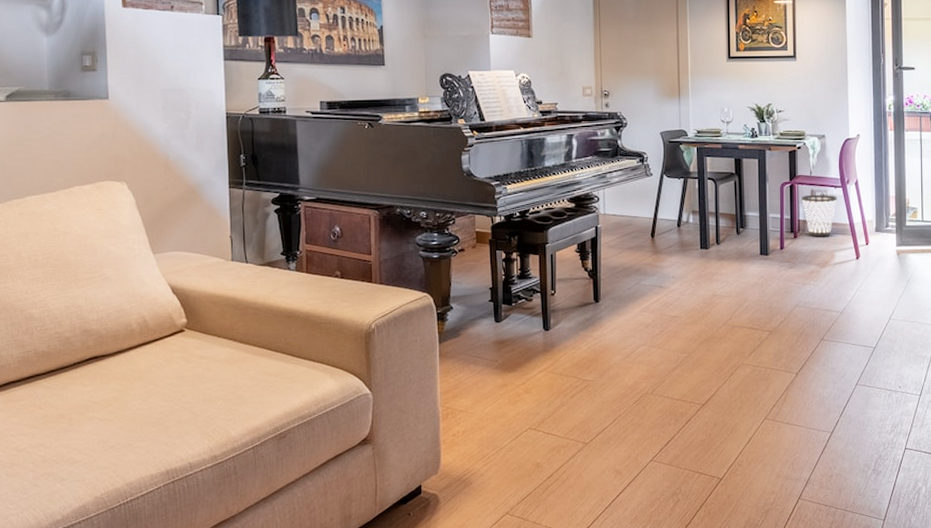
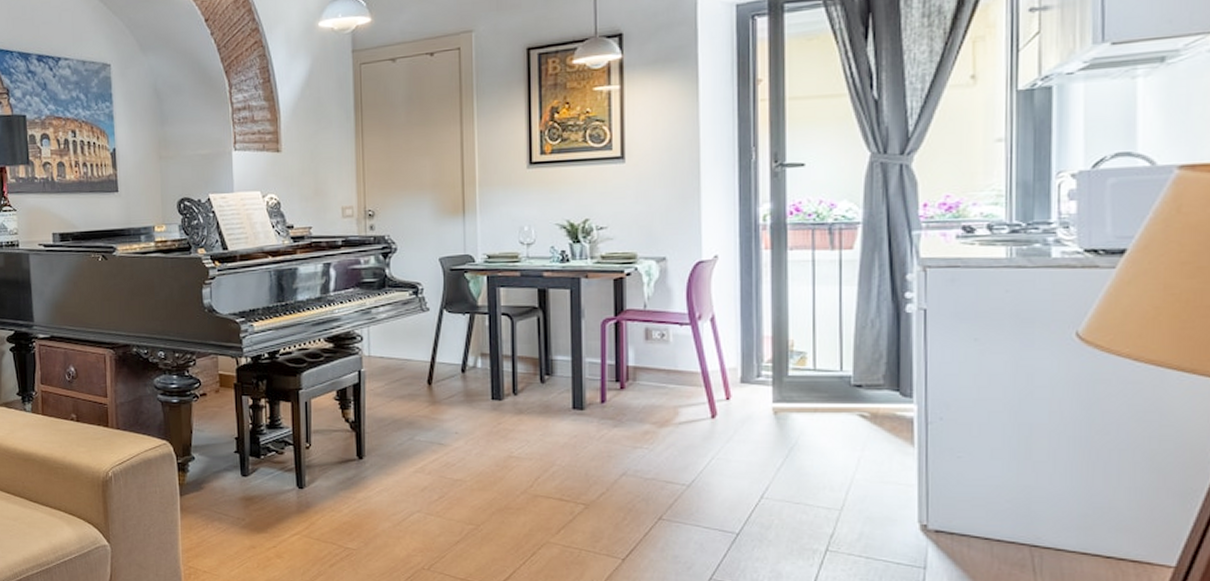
wastebasket: present [802,194,837,237] -> none [631,333,684,388]

